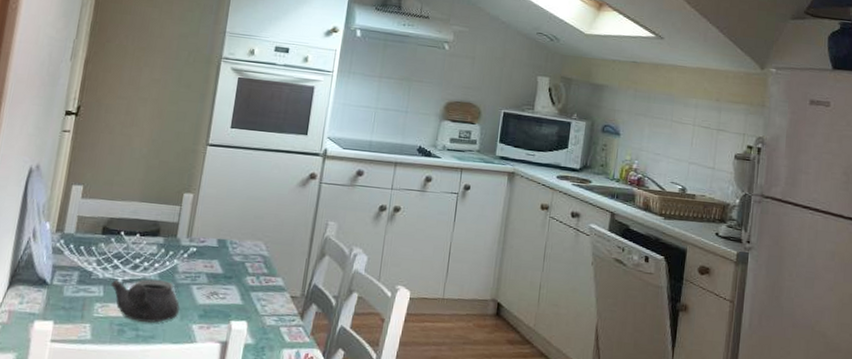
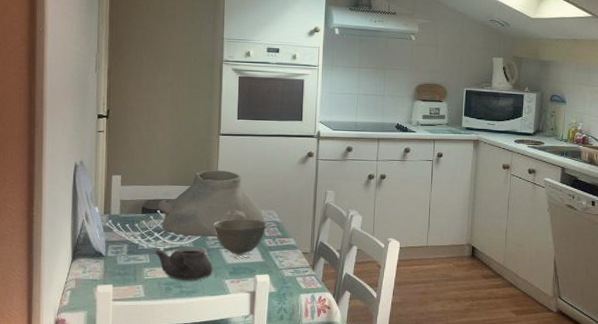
vase: none [122,186,250,270] -> present [158,170,265,237]
bowl: none [187,248,252,294] -> present [214,218,267,255]

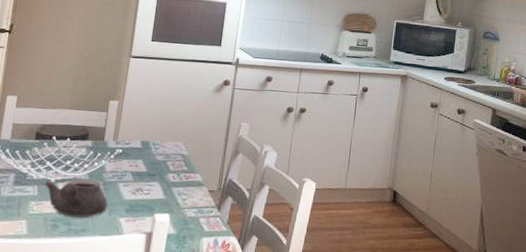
vase: present [158,170,265,237] -> none [54,94,171,169]
bowl: present [214,218,267,255] -> none [113,149,173,190]

